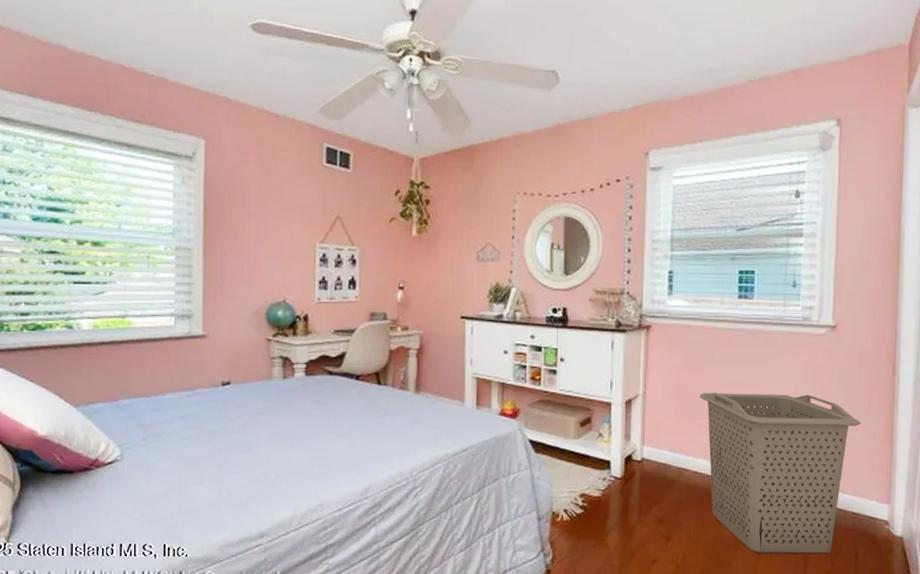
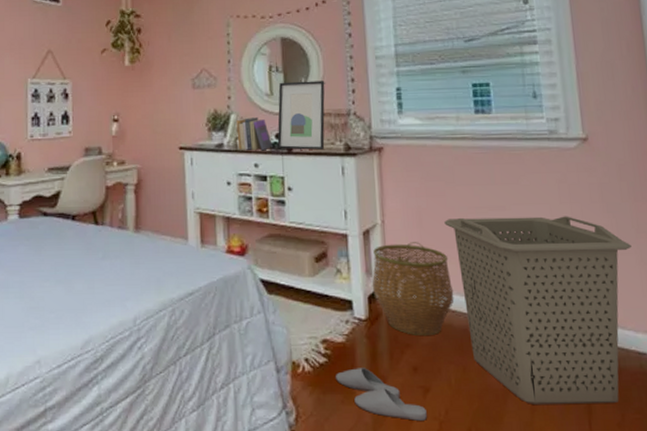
books: none [516,292,549,324] -> present [236,117,272,151]
picture frame: none [553,259,604,326] -> present [277,79,326,151]
slippers: none [590,519,666,564] -> present [336,368,427,421]
basket: none [629,412,701,494] -> present [372,242,454,336]

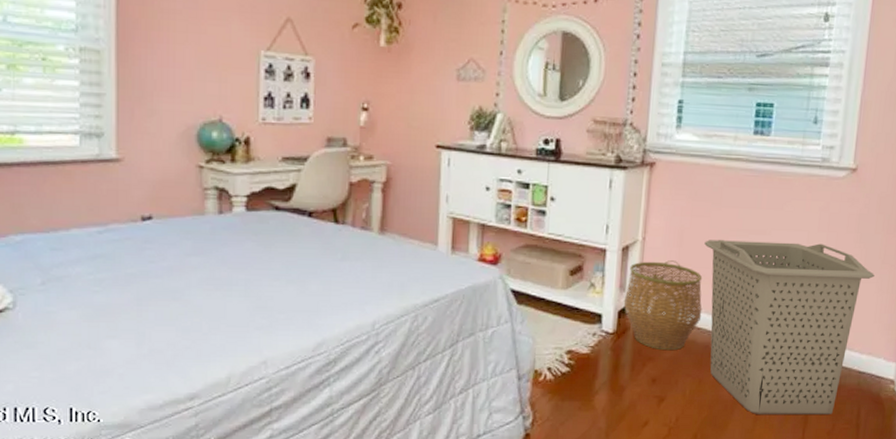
books: present [236,117,272,151] -> none [502,118,540,156]
picture frame: present [277,79,326,151] -> none [545,82,606,161]
slippers: present [336,368,427,421] -> none [576,378,658,427]

